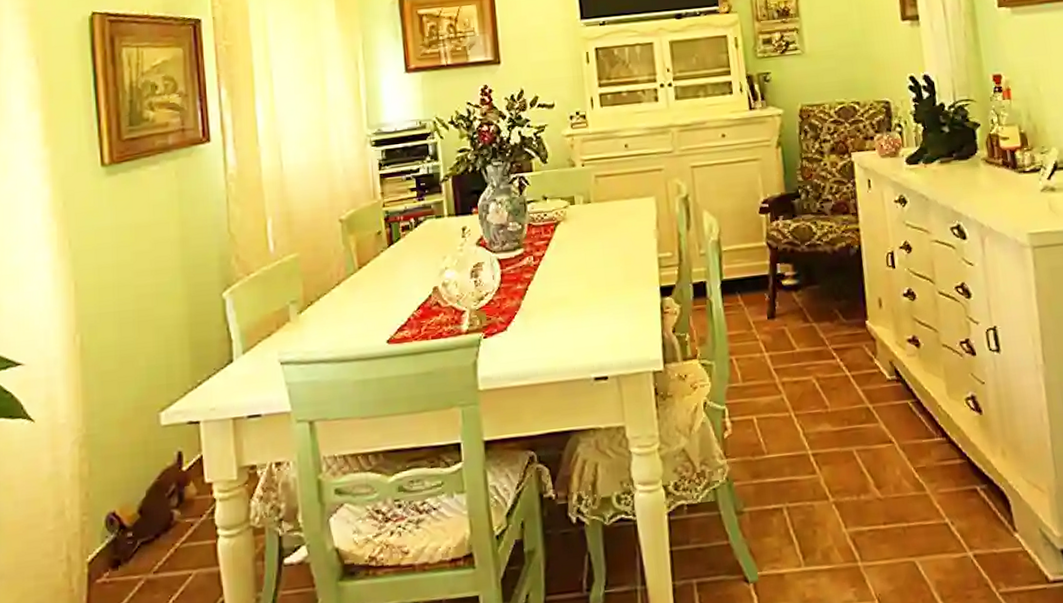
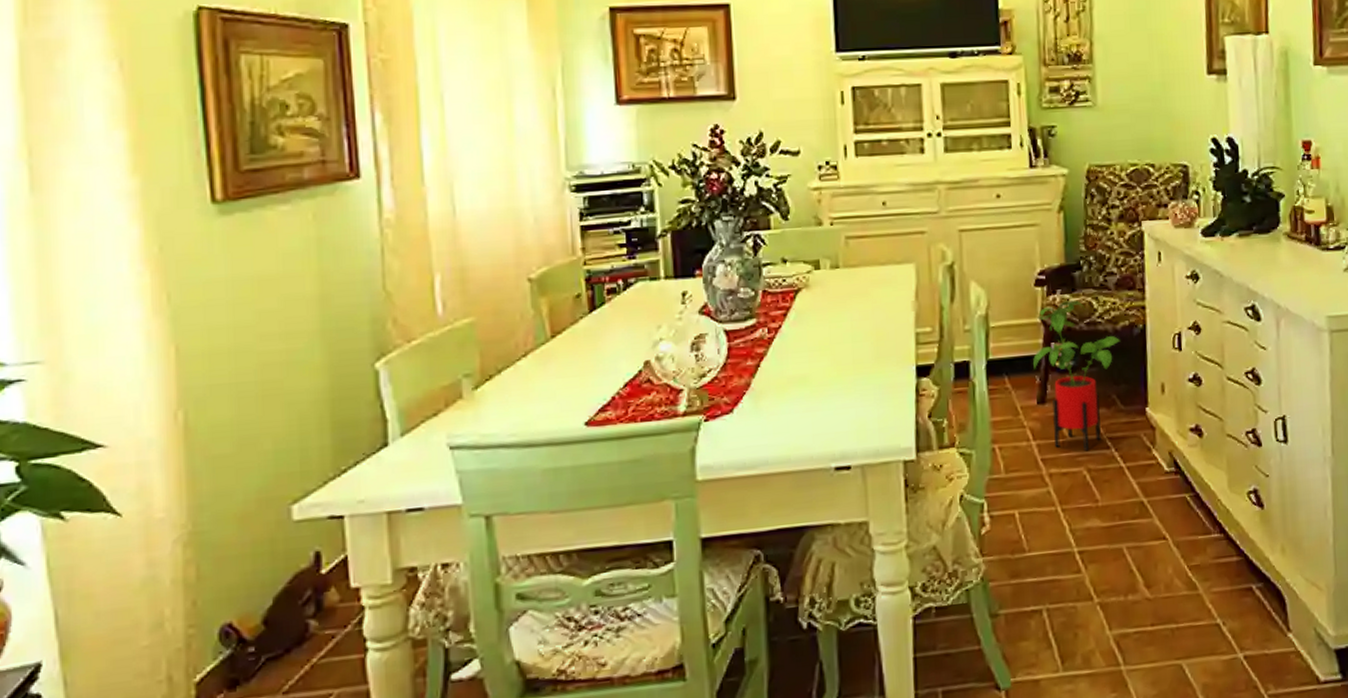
house plant: none [762,225,839,362] -> present [1033,300,1121,452]

